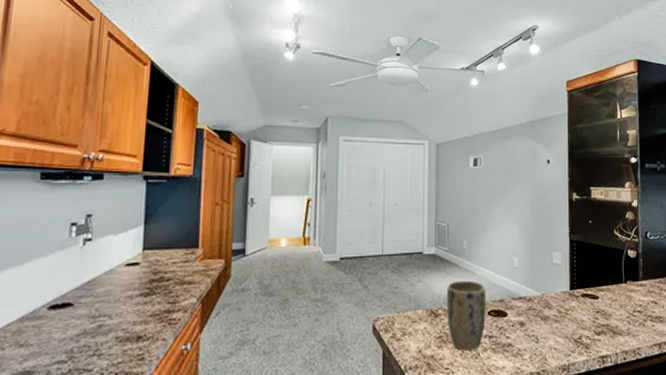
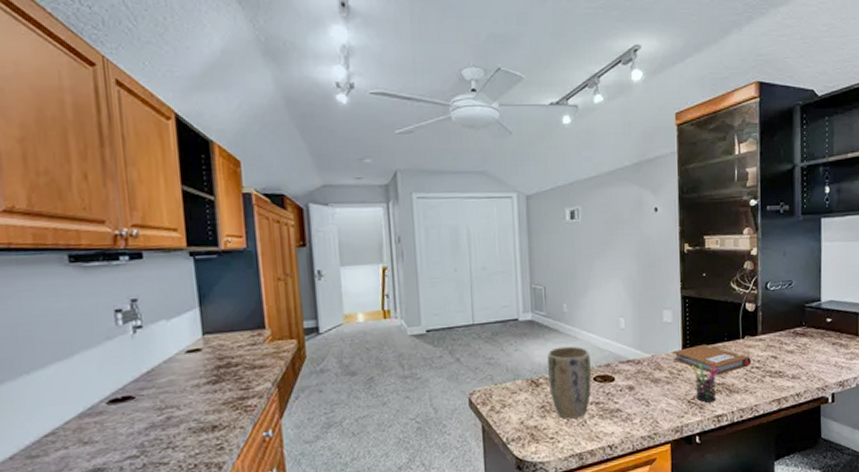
notebook: none [561,286,633,316] -> present [672,344,751,375]
pen holder: none [578,302,606,343] -> present [691,360,721,403]

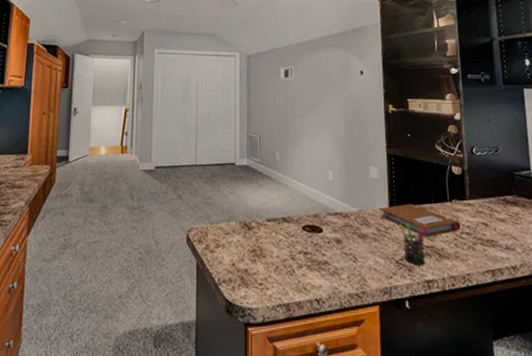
plant pot: present [547,346,592,419] -> none [260,193,300,266]

